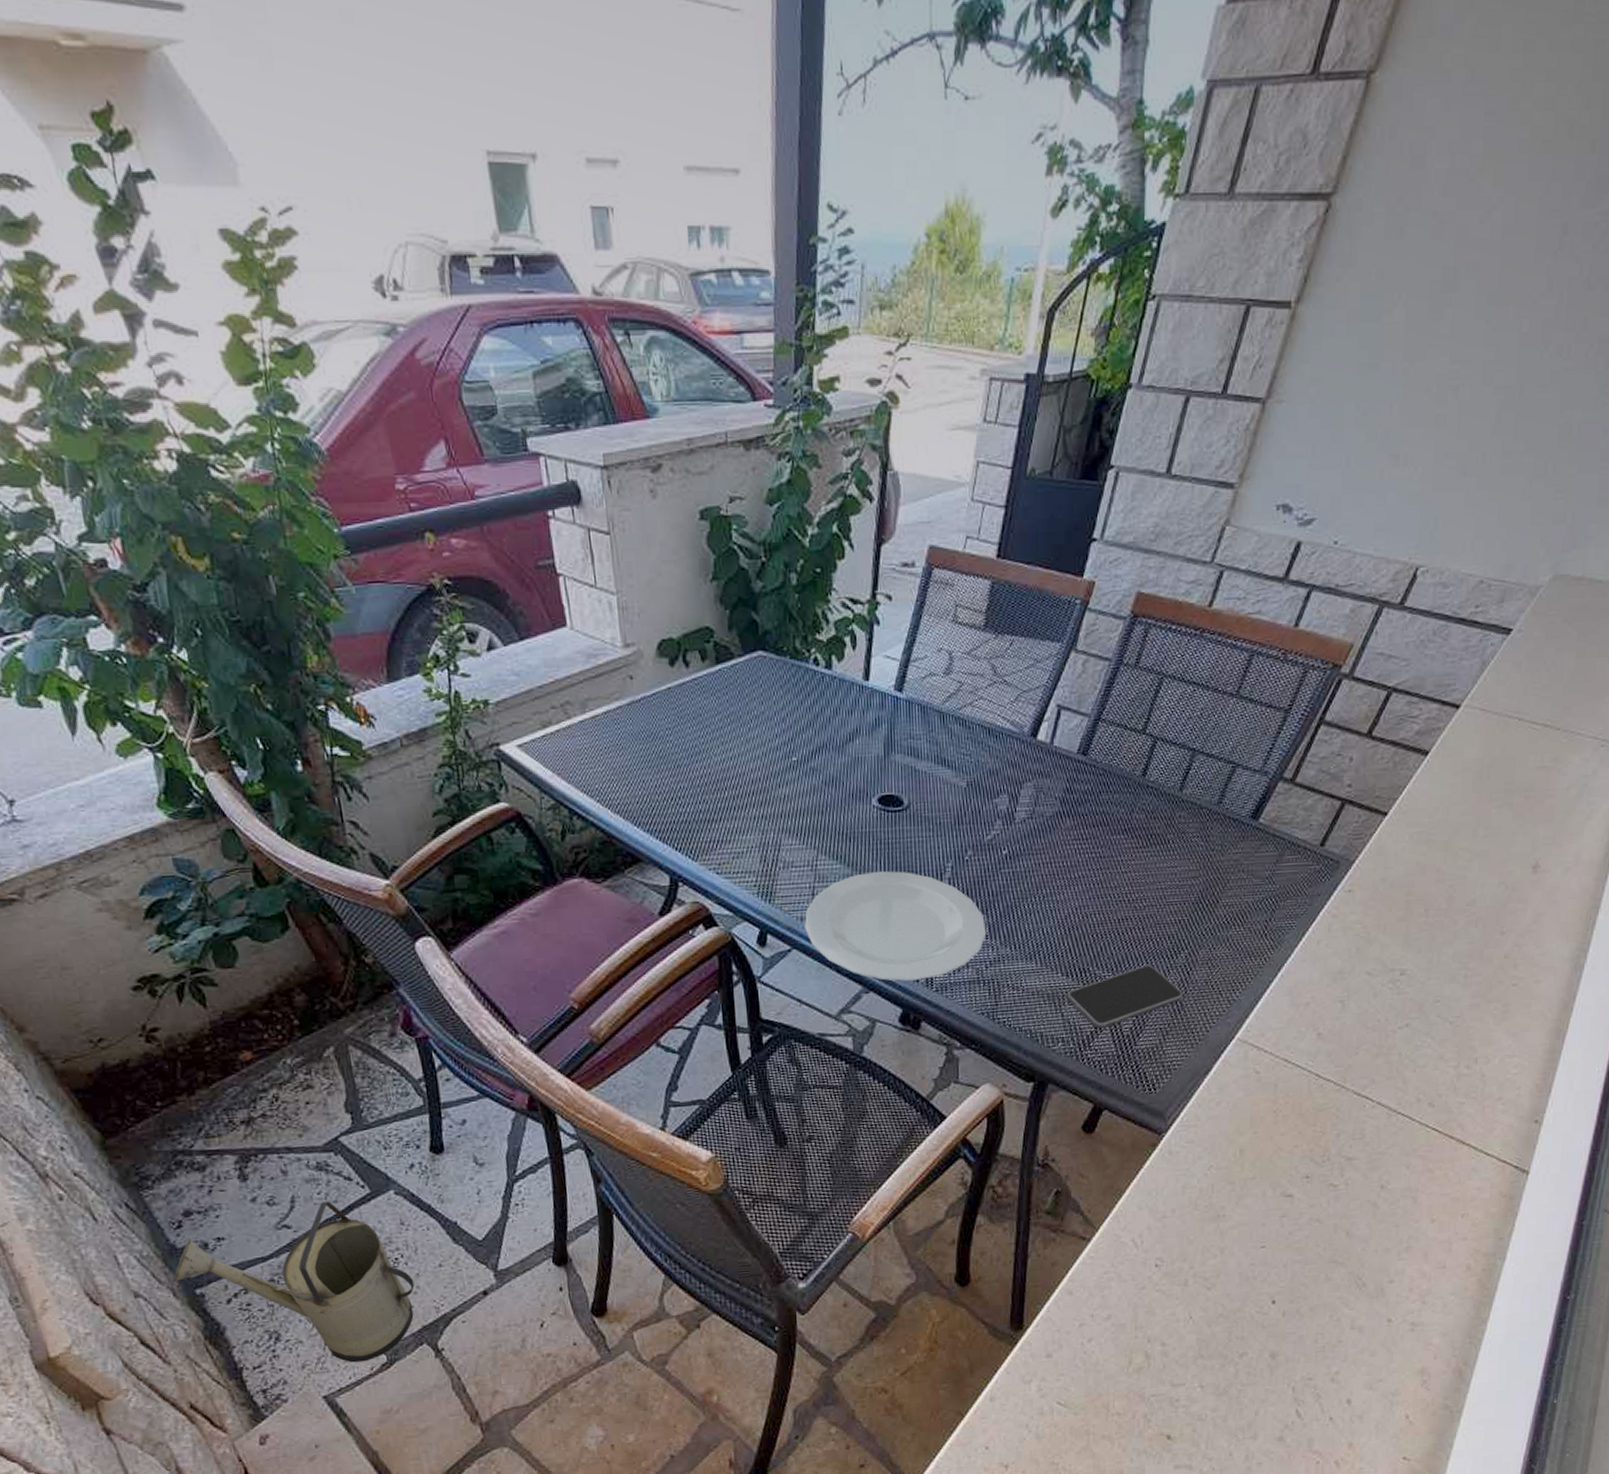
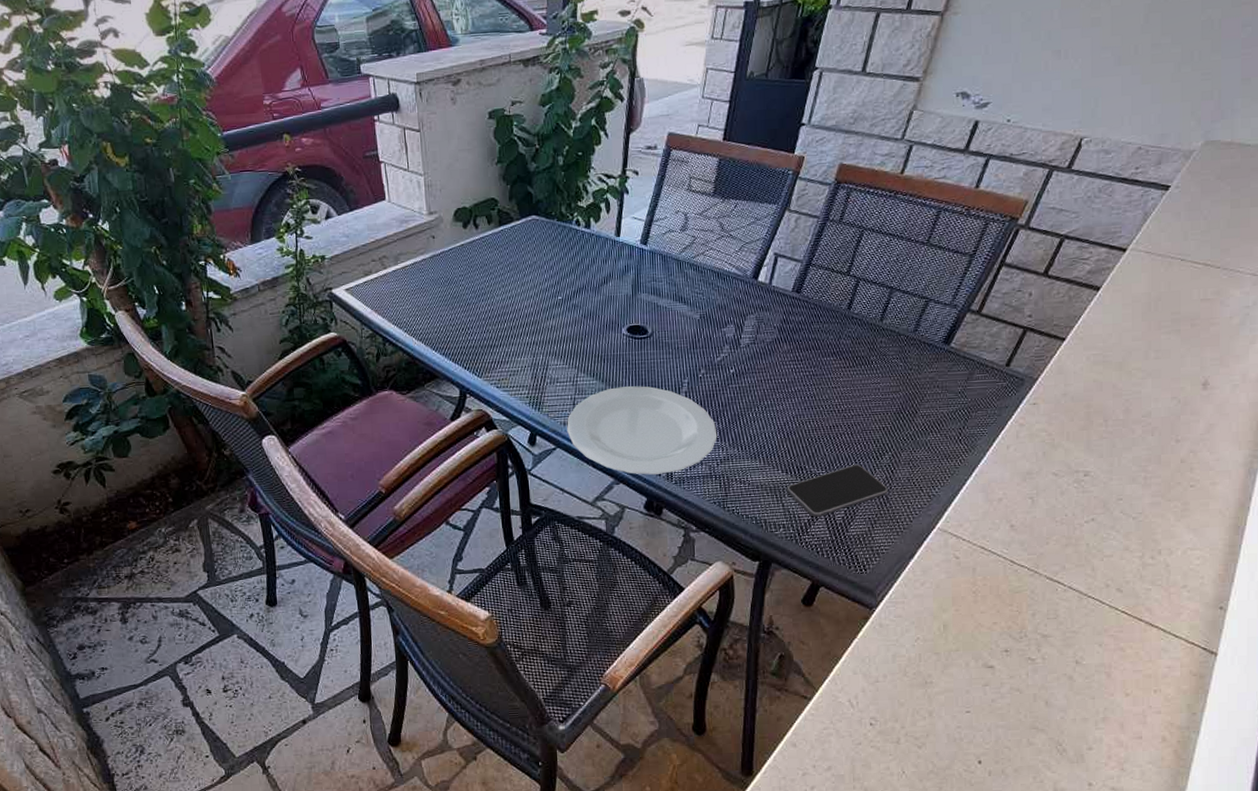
watering can: present [171,1201,415,1363] -> none [66,642,249,775]

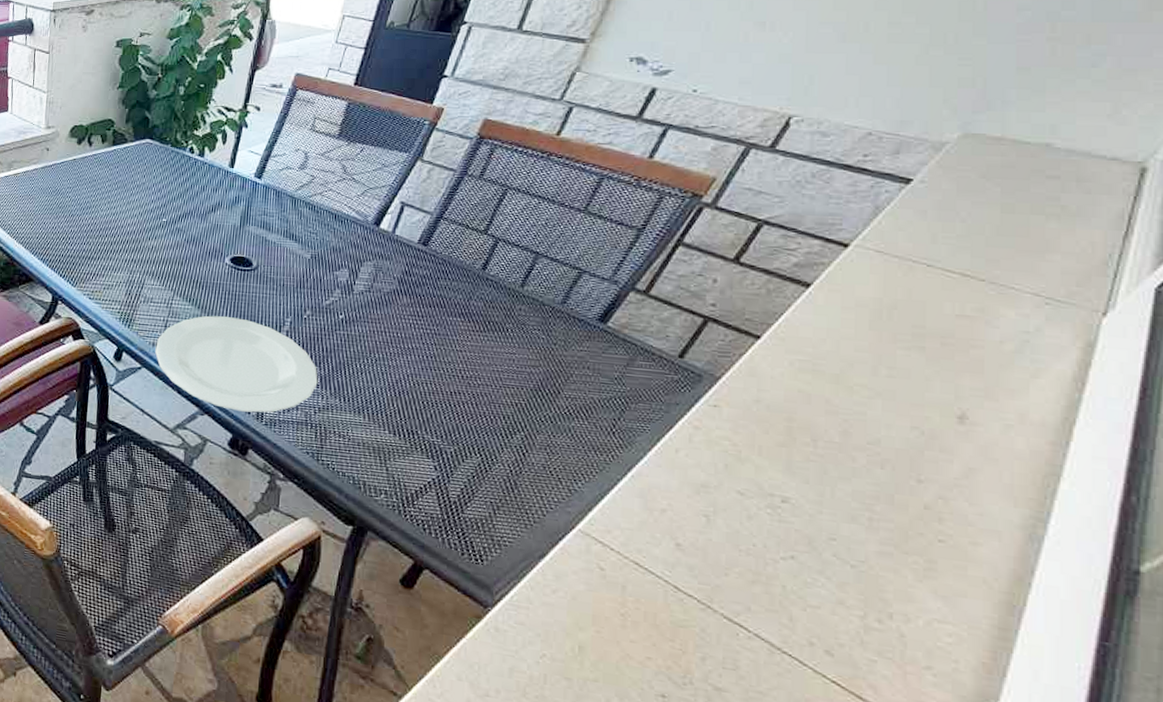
mobile phone: present [787,464,888,517] -> none [393,439,517,490]

